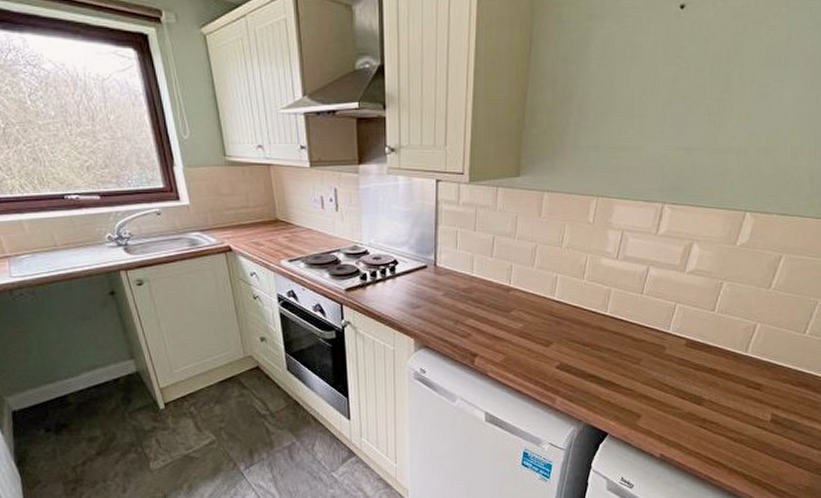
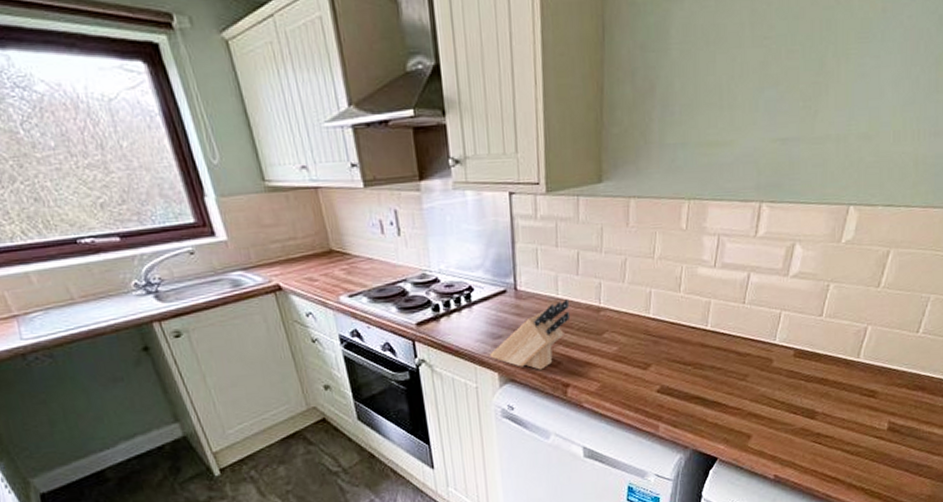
knife block: none [408,278,483,339] -> present [489,299,571,370]

